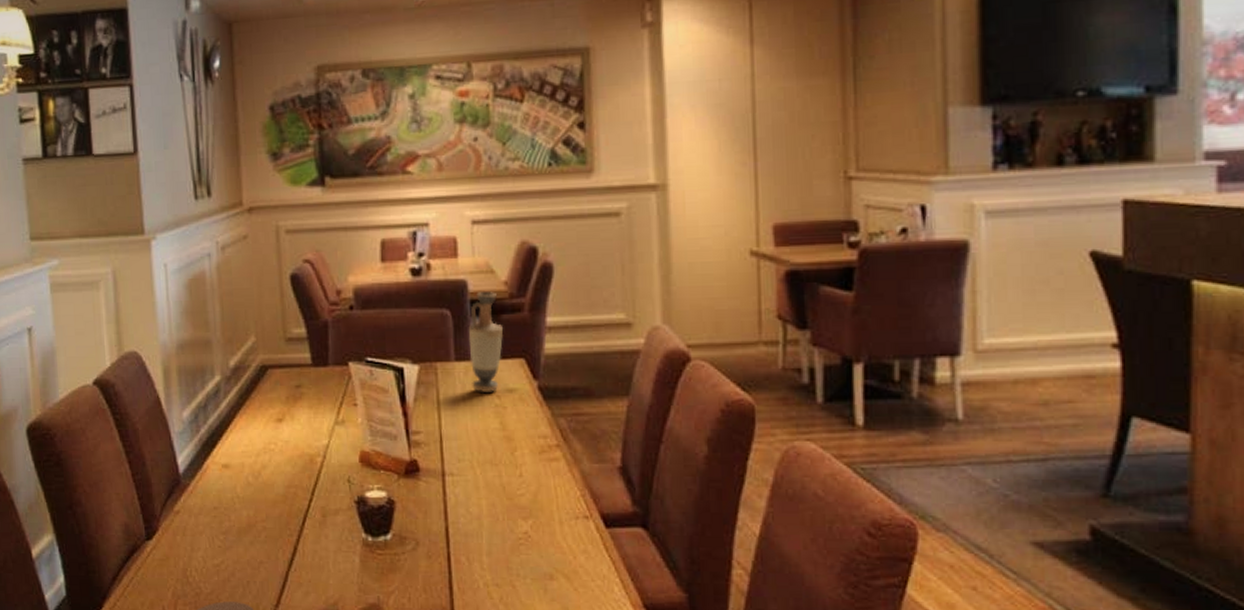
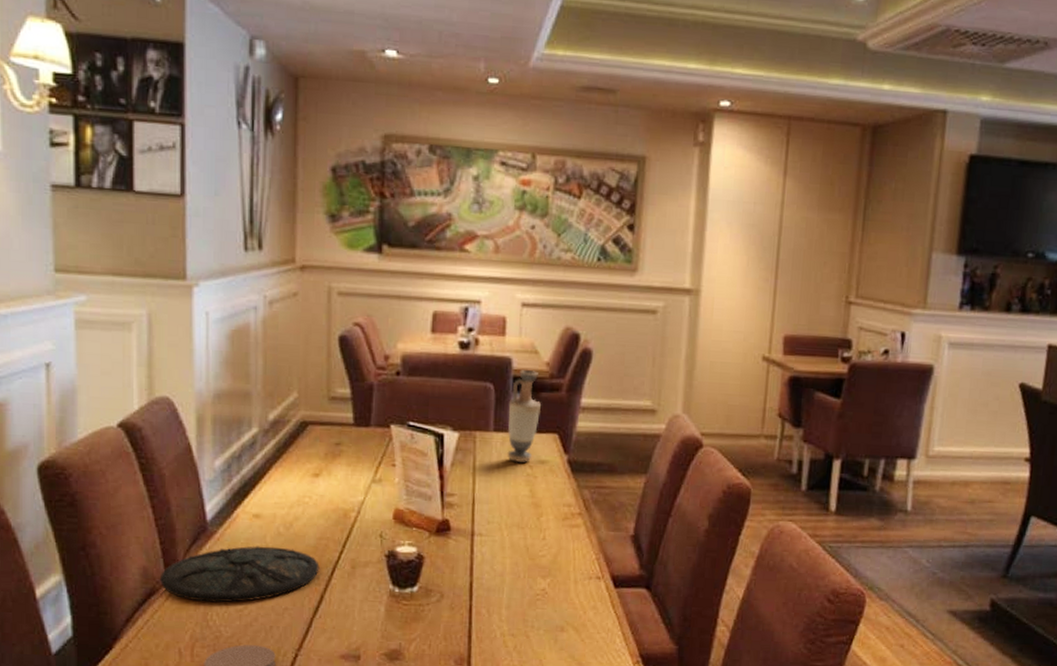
plate: none [141,497,291,558] -> present [160,545,320,603]

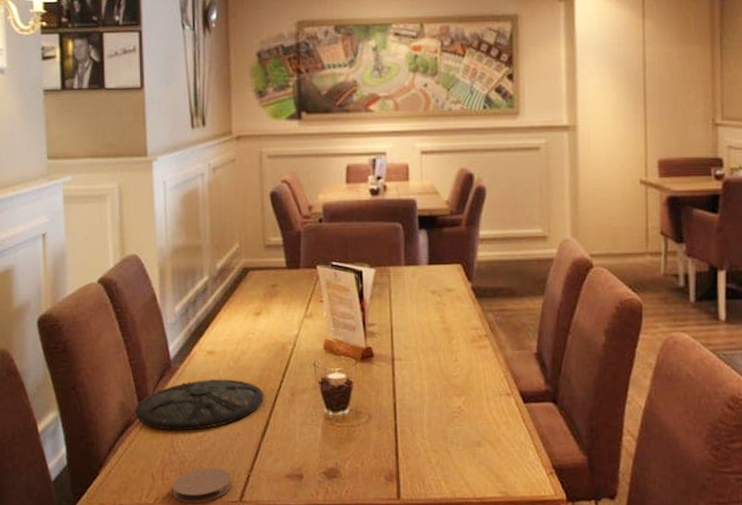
vase: present [507,370,541,463] -> none [416,209,444,293]

